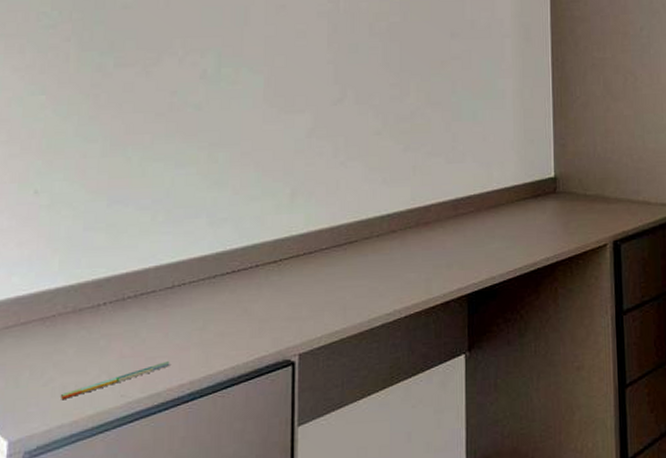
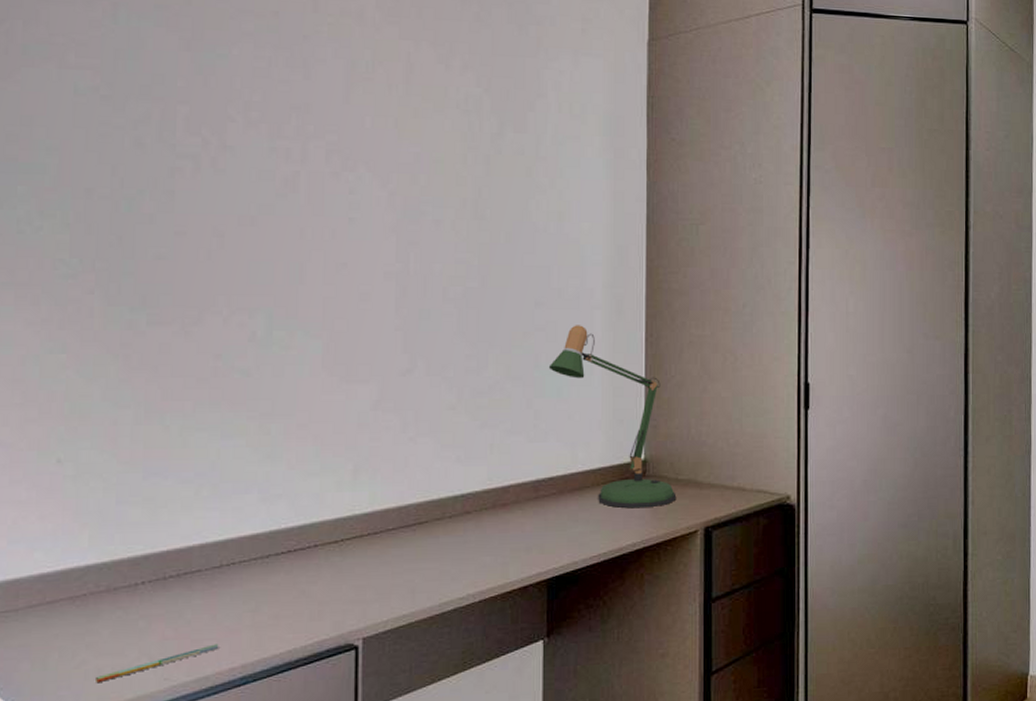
desk lamp: none [464,53,586,224] -> present [548,325,677,509]

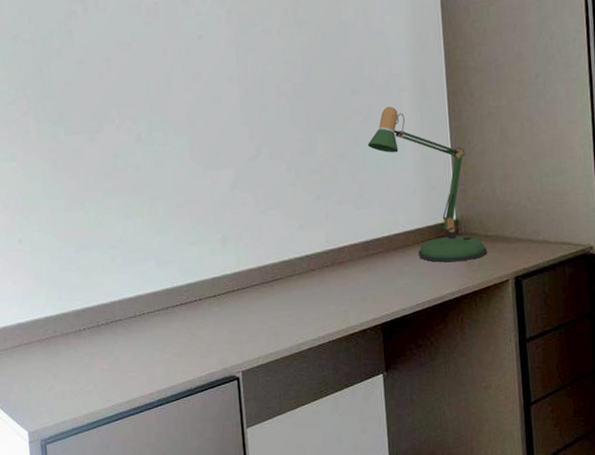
pen: present [94,644,219,684] -> none [60,375,141,403]

